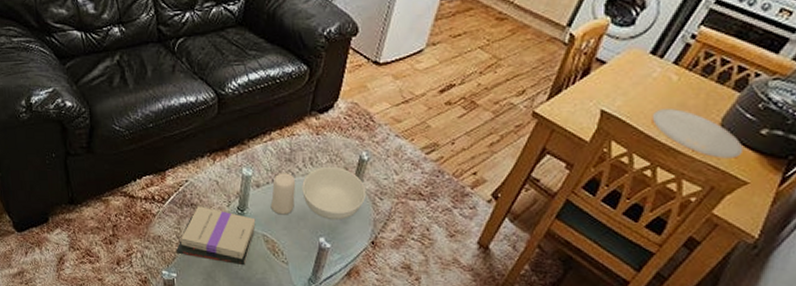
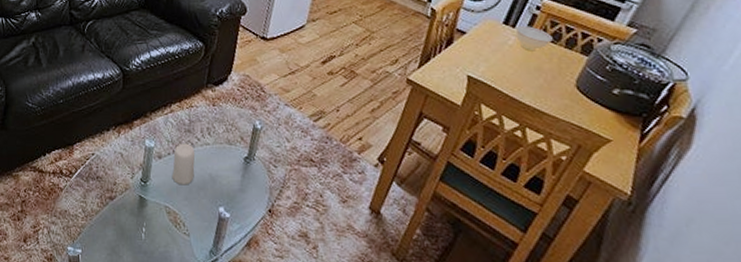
books: present [176,206,256,266] -> none [82,179,158,239]
bowl: present [302,166,367,221] -> none [201,135,262,189]
plate: present [652,109,744,159] -> none [513,73,601,118]
bowl: none [662,55,704,86] -> present [515,25,553,52]

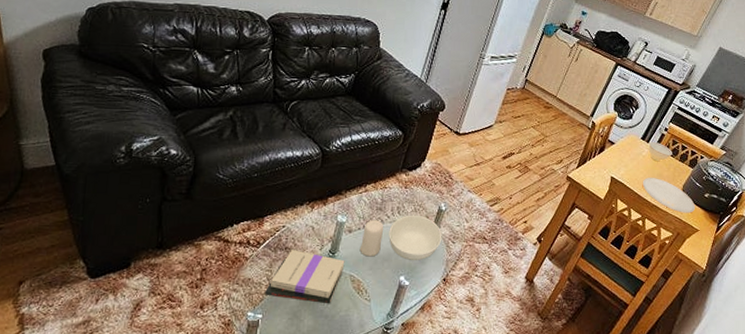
books: none [82,179,158,239] -> present [265,250,345,304]
bowl: none [201,135,262,189] -> present [389,214,442,261]
plate: none [513,73,601,118] -> present [642,178,696,213]

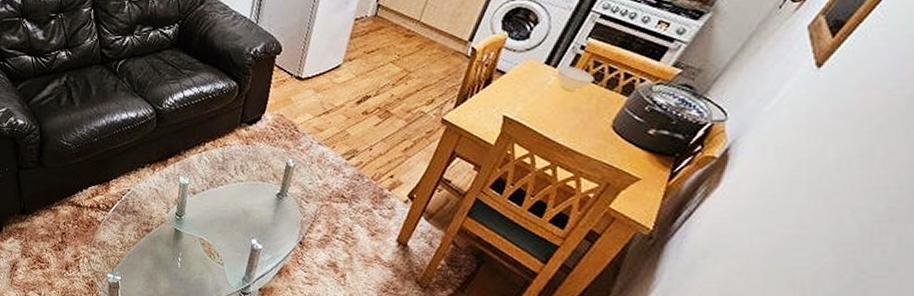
books: present [265,250,345,304] -> none [120,213,193,268]
candle: present [359,220,384,257] -> none [206,180,229,219]
bowl: present [389,214,442,261] -> none [234,173,294,223]
plate: present [642,178,696,213] -> none [549,113,634,158]

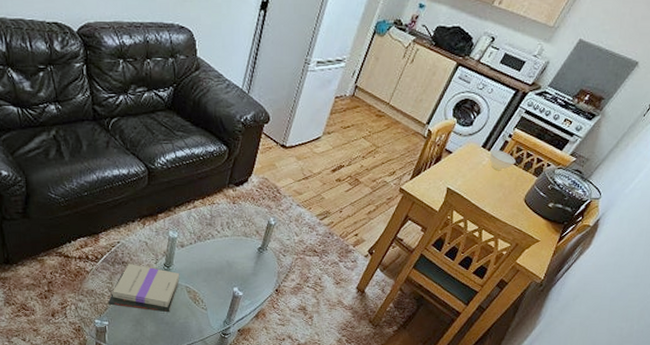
books: none [120,213,193,268] -> present [108,264,180,313]

